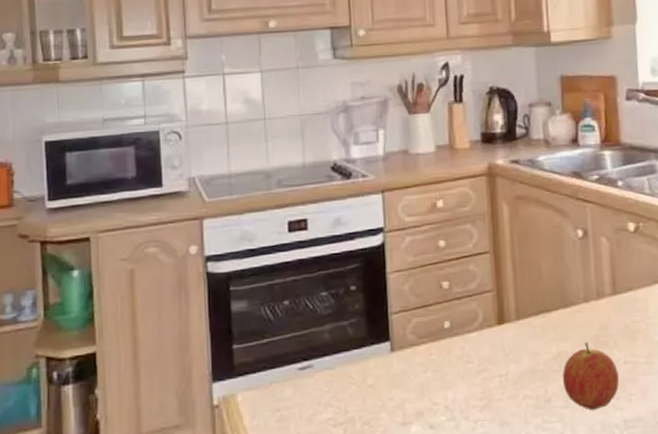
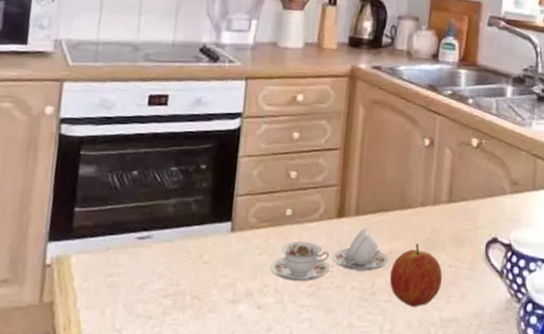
cup set: none [436,332,559,397] -> present [269,228,389,282]

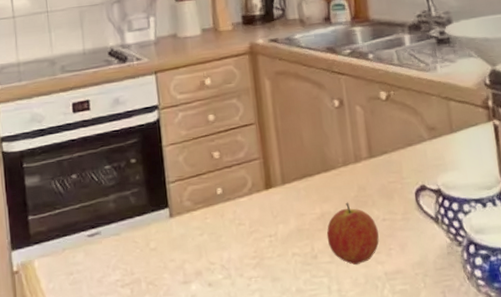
cup set: present [269,228,389,282] -> none [212,195,323,256]

